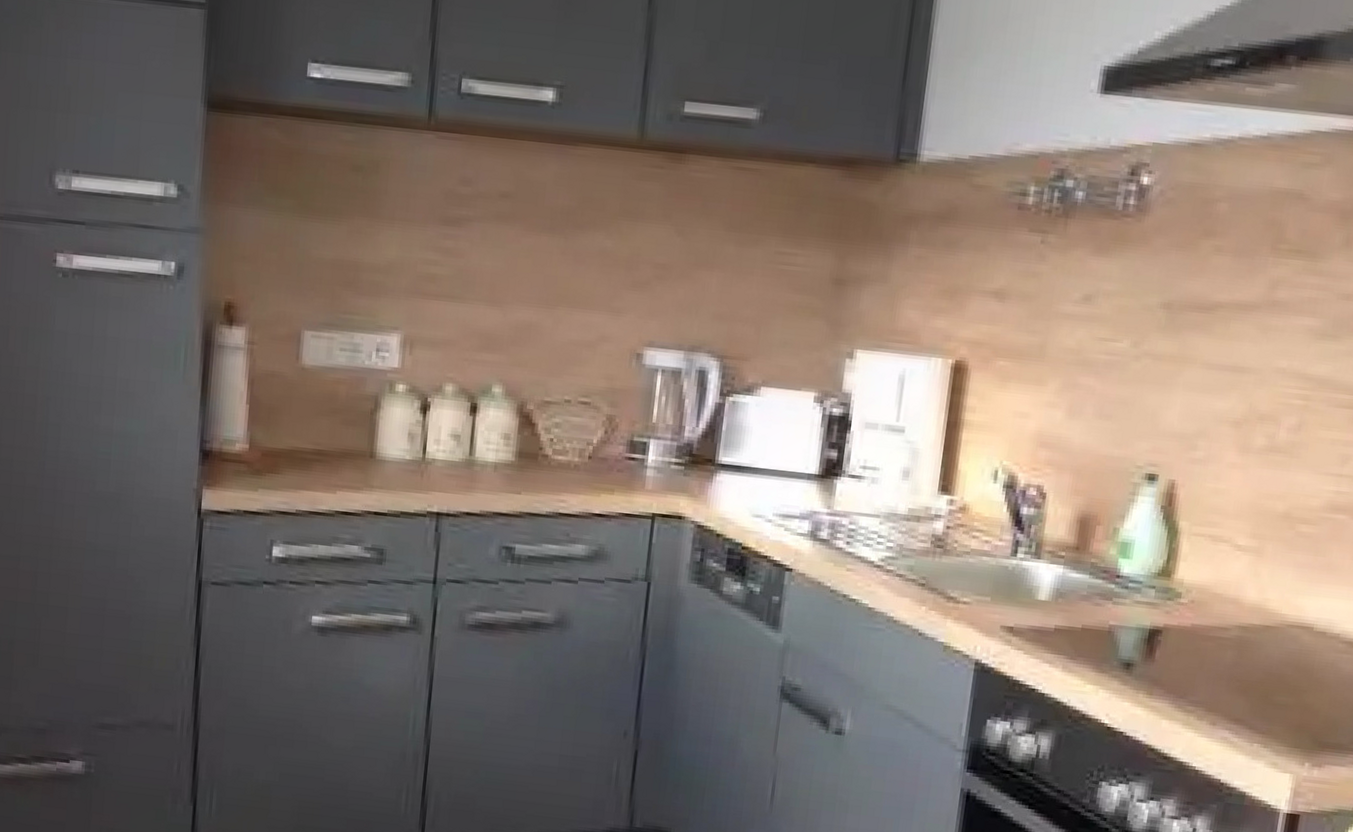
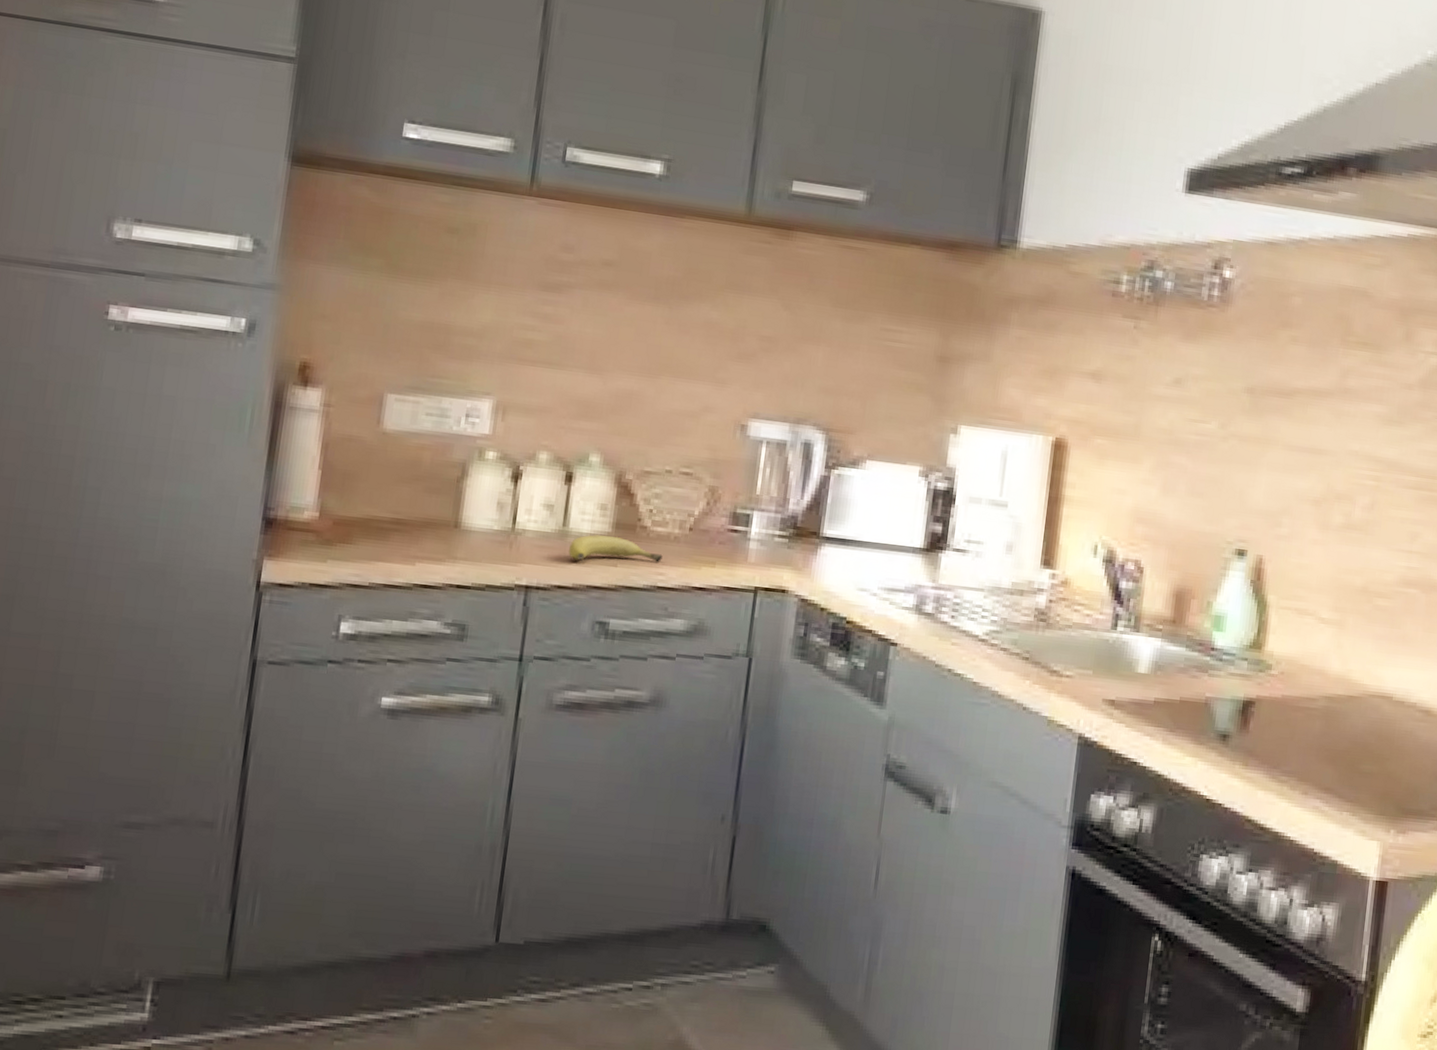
fruit: none [475,463,564,490] -> present [569,535,663,562]

